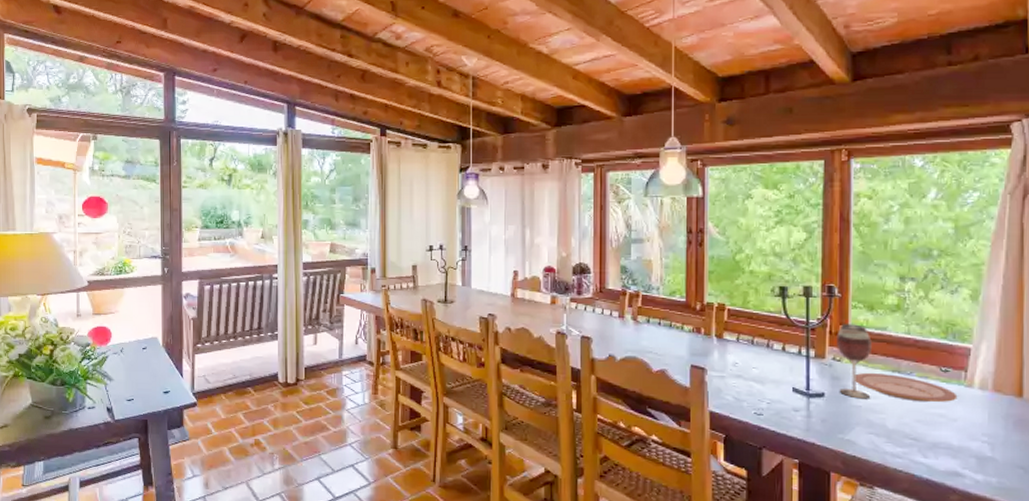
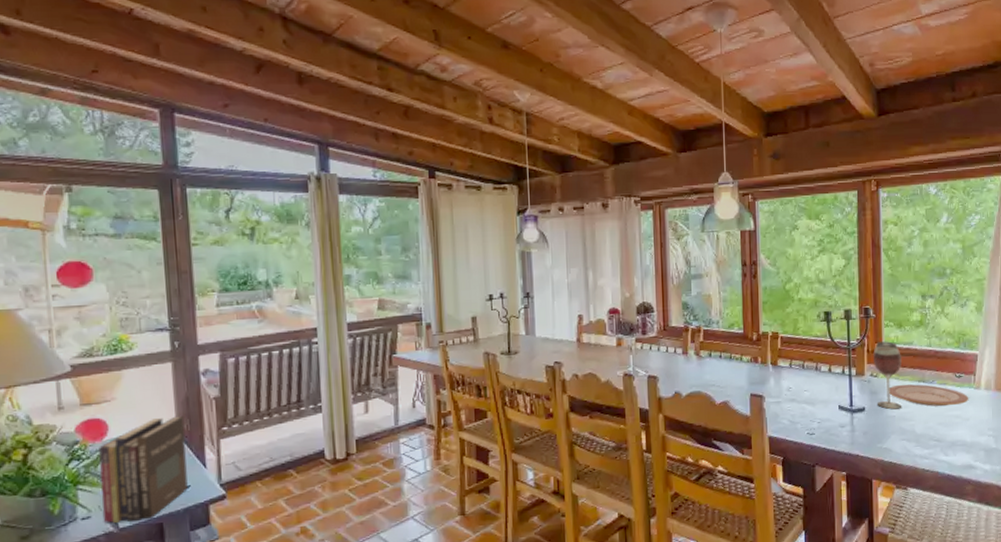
books: none [103,330,169,416] -> present [98,415,188,523]

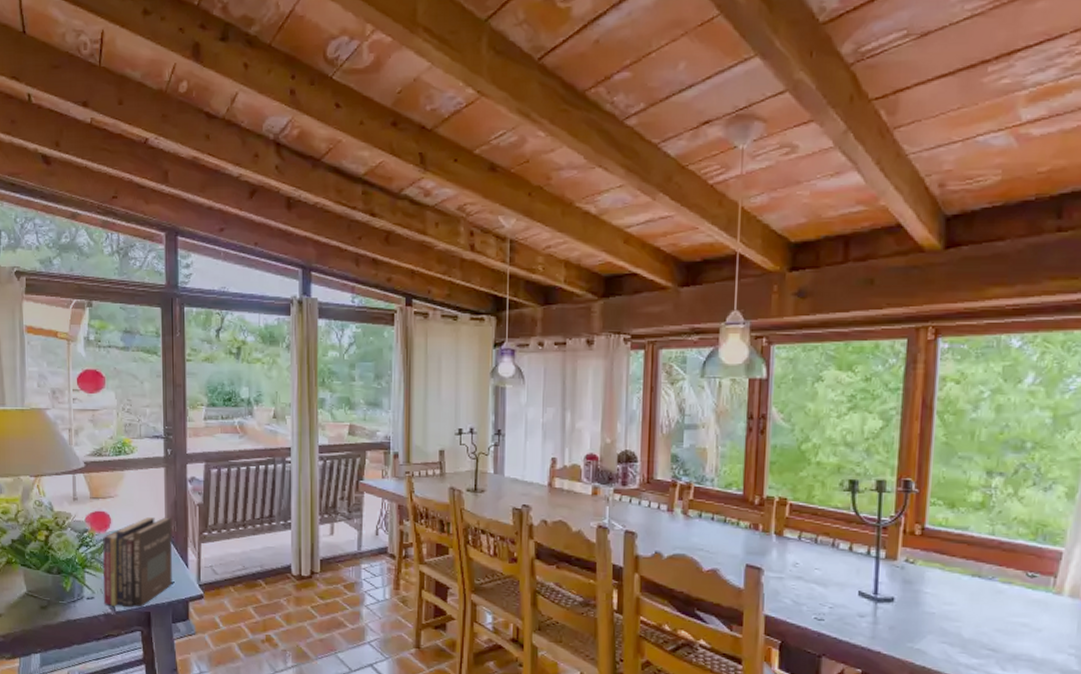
wineglass: present [873,341,902,410] -> none [910,522,951,605]
plate: present [889,384,969,407] -> none [929,576,1044,610]

